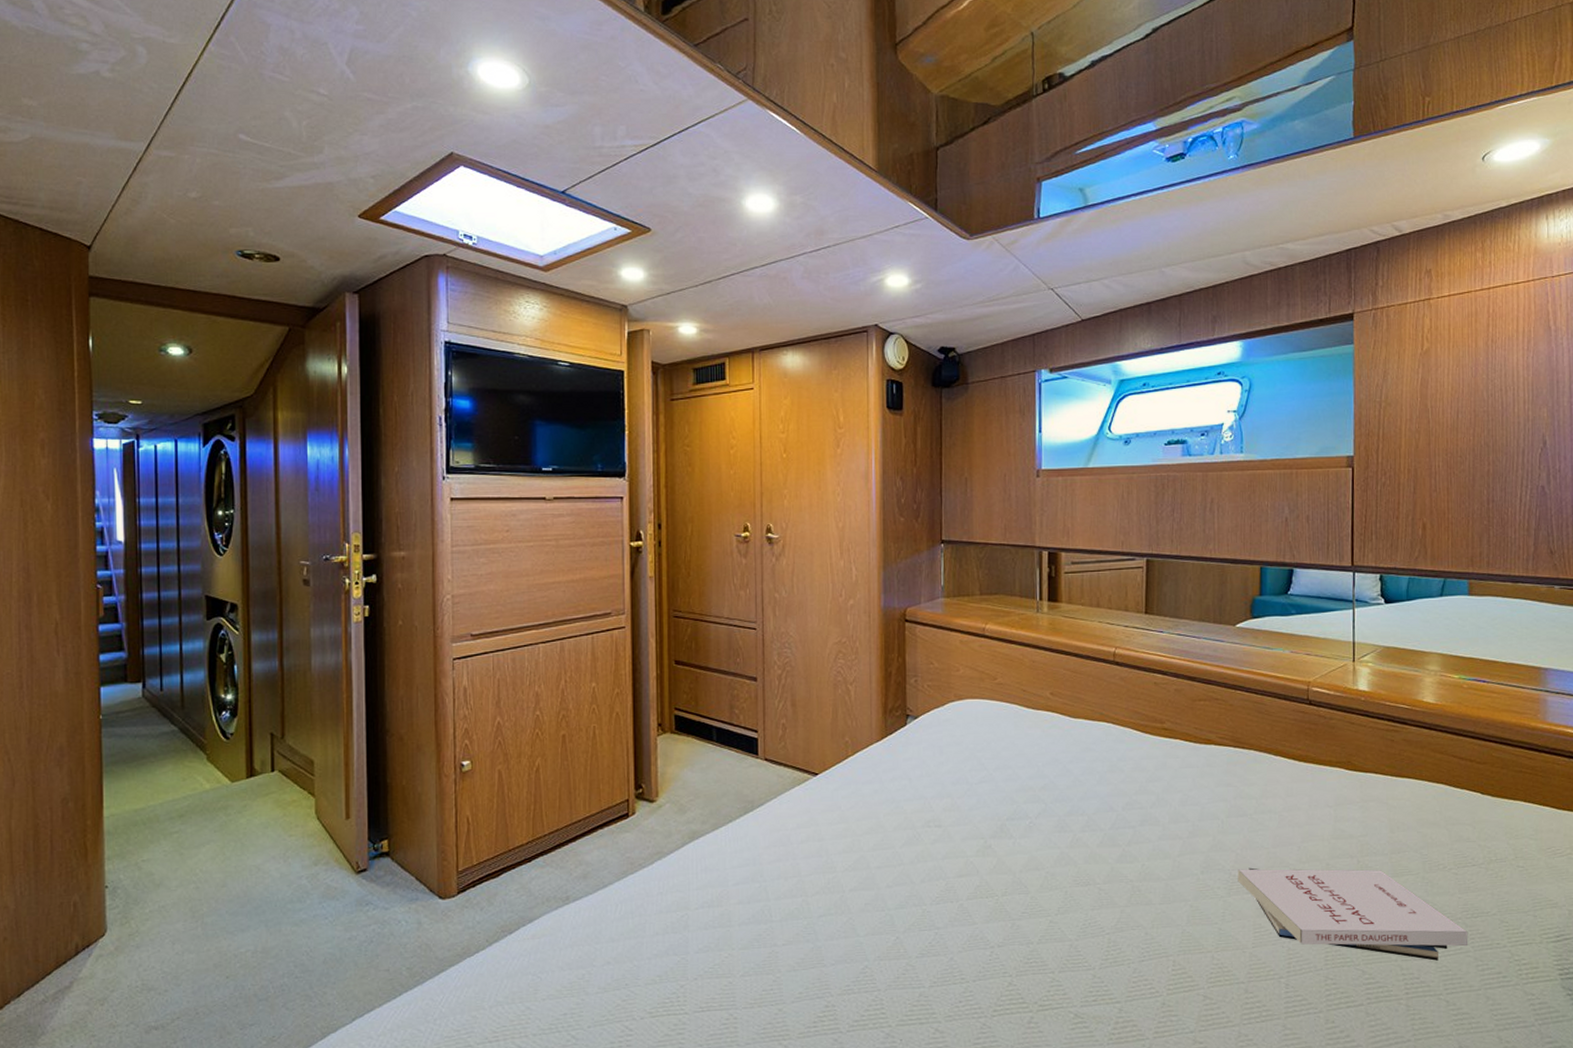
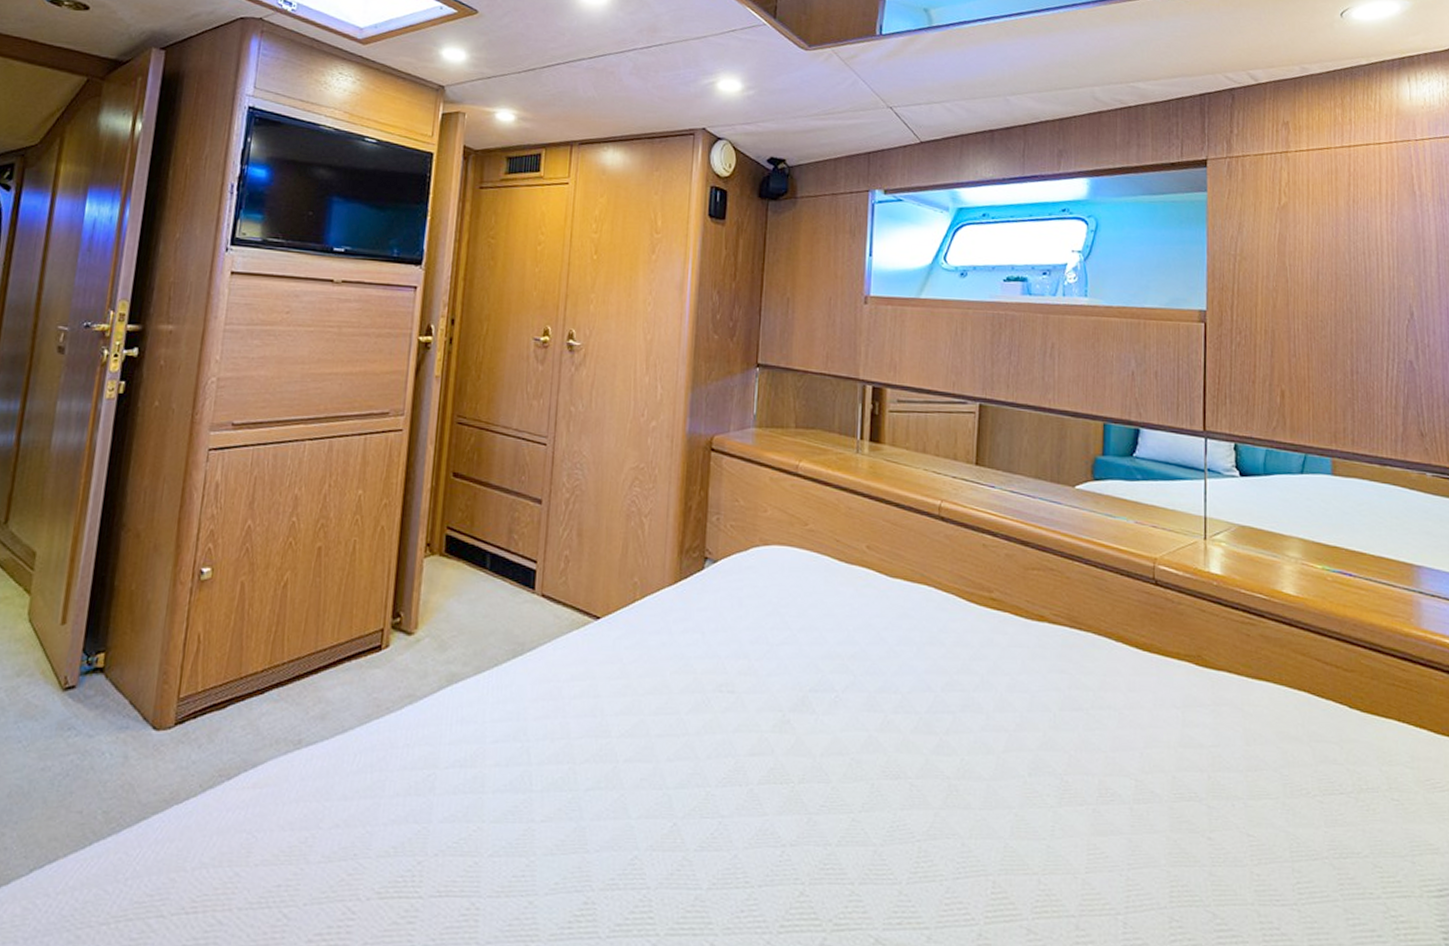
books: present [1237,867,1468,961] -> none [1070,773,1337,909]

